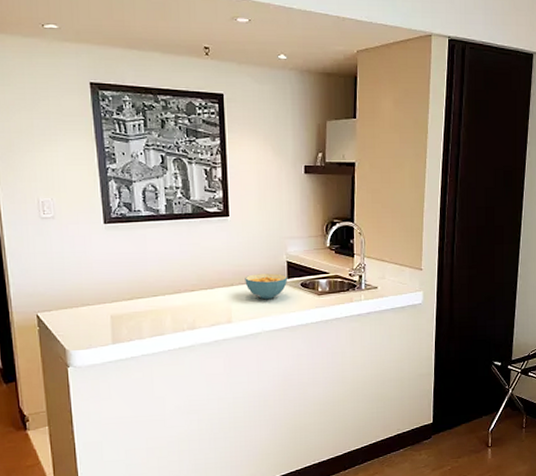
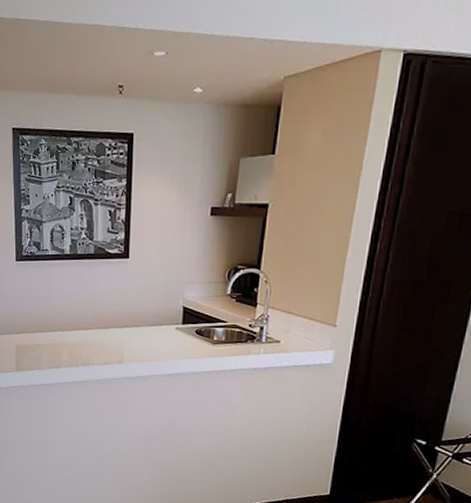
cereal bowl: present [245,273,288,300] -> none [139,317,183,344]

